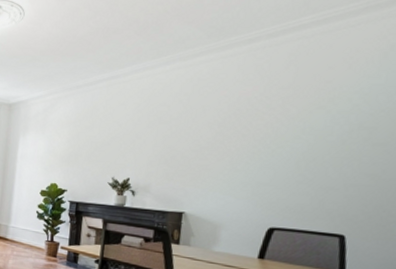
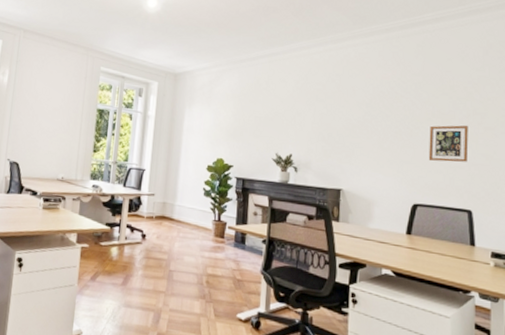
picture frame: none [292,141,350,183] -> present [428,125,468,162]

